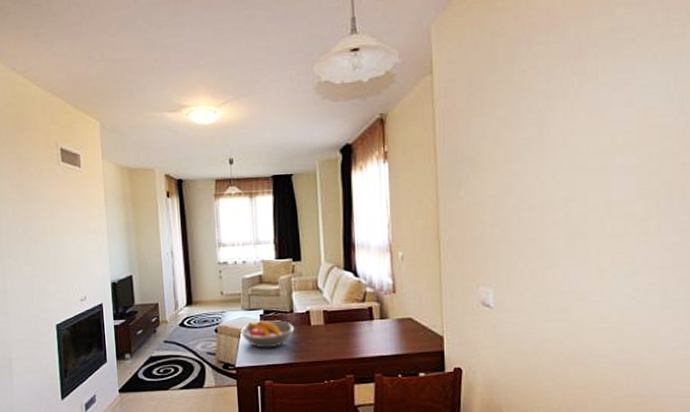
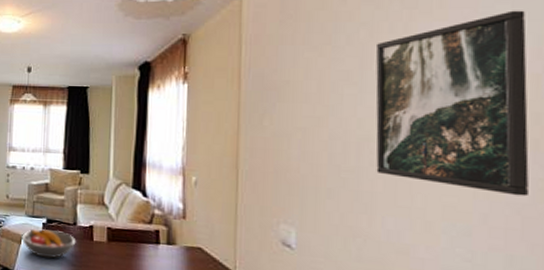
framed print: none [553,71,678,238] -> present [375,10,529,197]

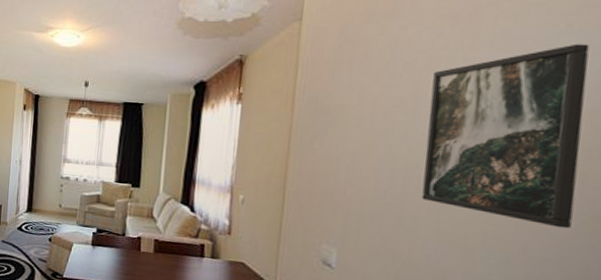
fruit bowl: present [22,228,76,259] -> none [72,237,124,266]

